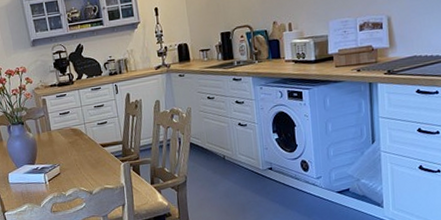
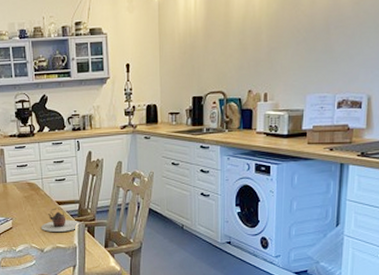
teapot: none [87,150,126,174] -> present [40,208,81,232]

